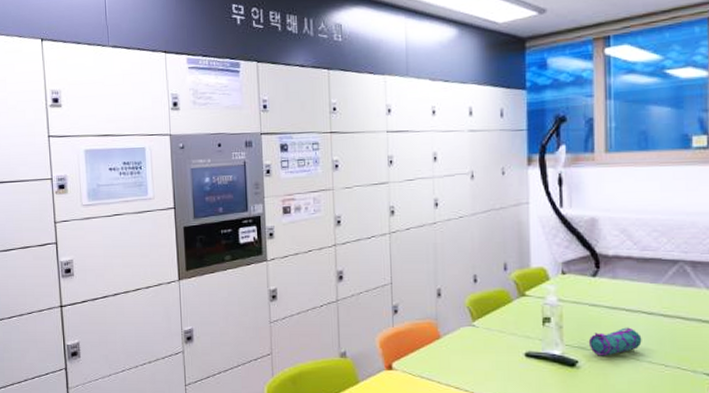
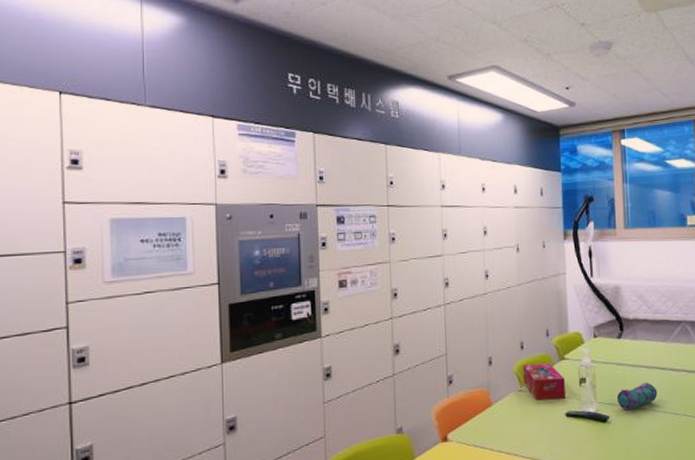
tissue box: none [476,298,525,338] -> present [523,362,566,401]

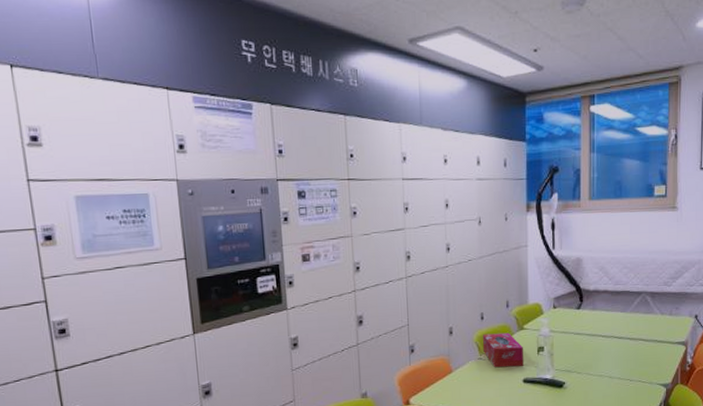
pencil case: present [616,382,658,410] -> none [573,350,614,377]

